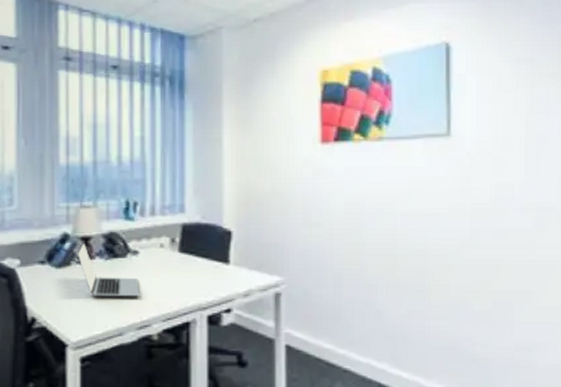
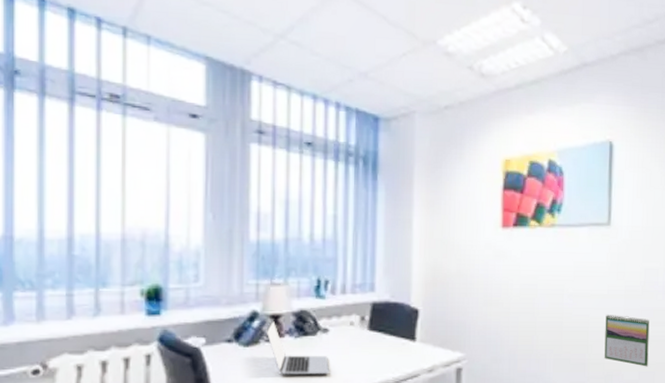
calendar: none [448,236,504,296] -> present [604,315,650,367]

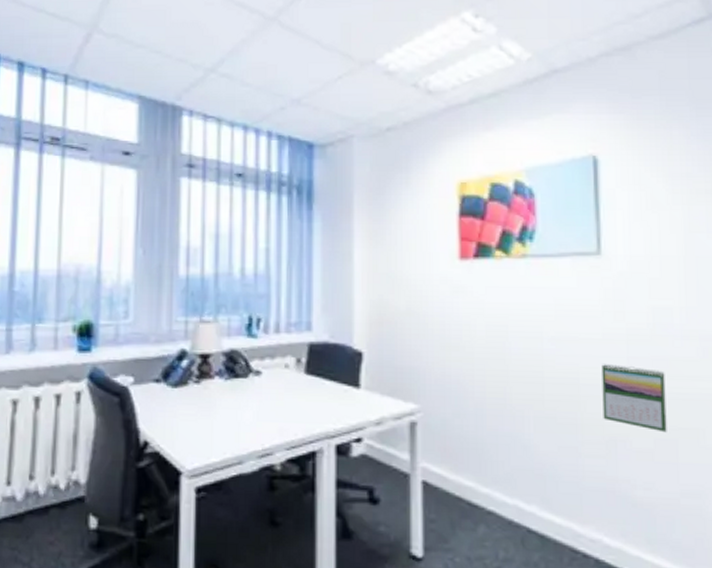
laptop: present [266,319,329,375] -> none [195,358,262,422]

